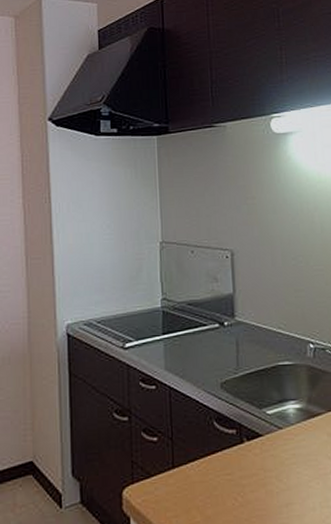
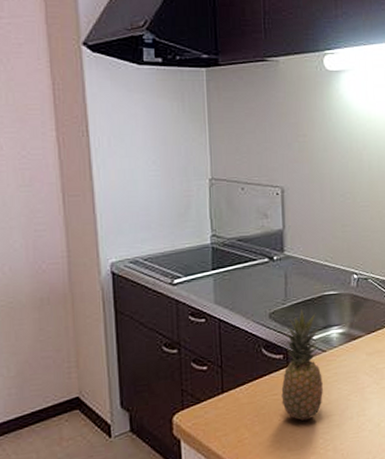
fruit: none [235,380,281,507] -> present [281,309,324,421]

